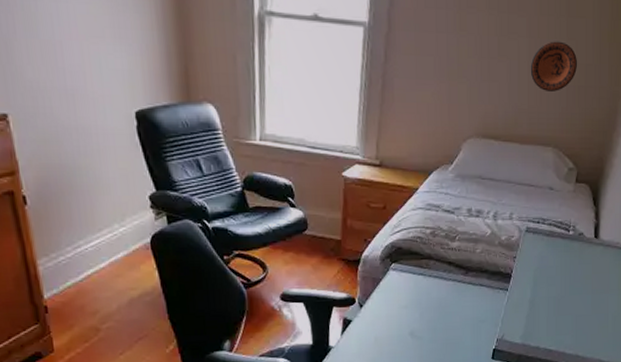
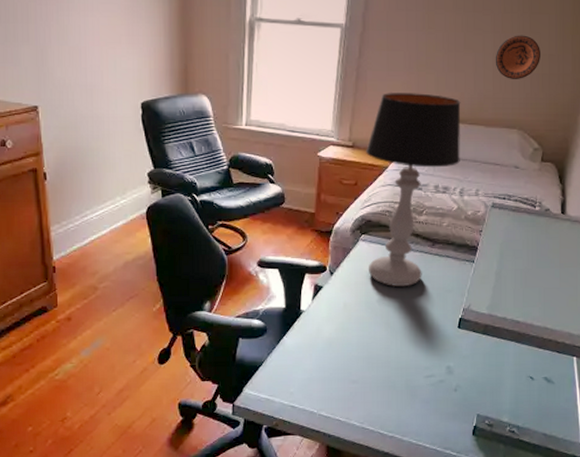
table lamp: none [393,103,495,319] -> present [365,91,461,287]

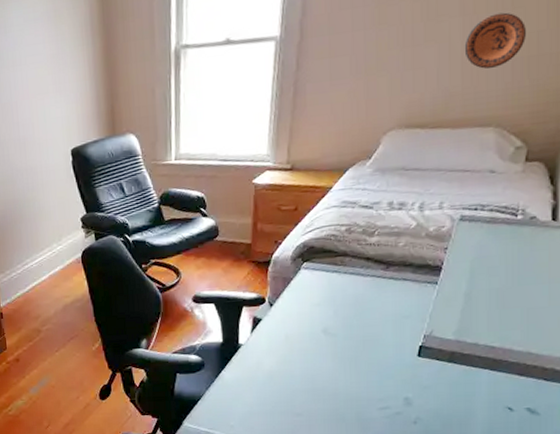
table lamp: present [365,91,461,287] -> none [305,99,420,316]

